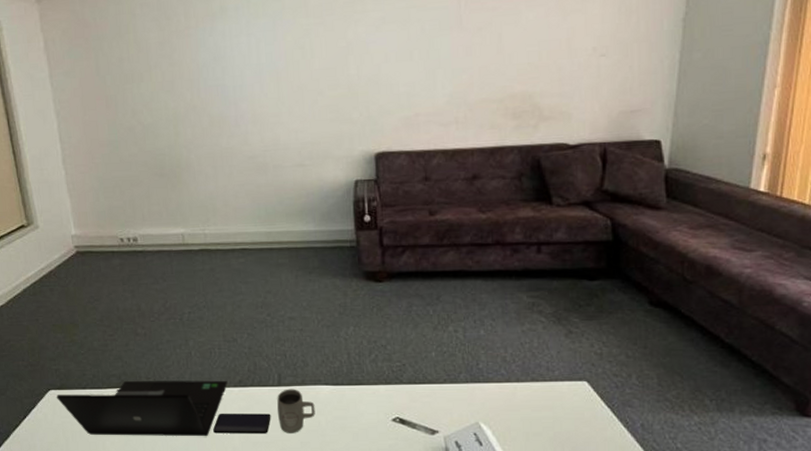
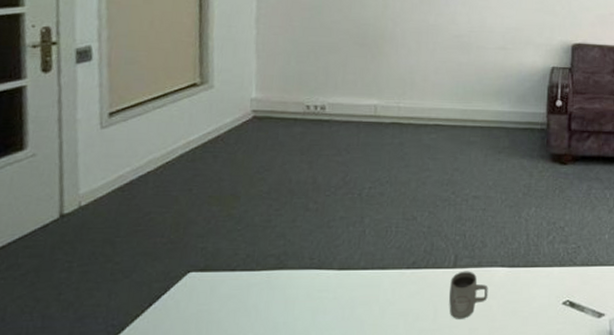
laptop: present [56,380,228,436] -> none [195,261,400,326]
smartphone: present [213,413,271,434] -> none [377,297,442,321]

